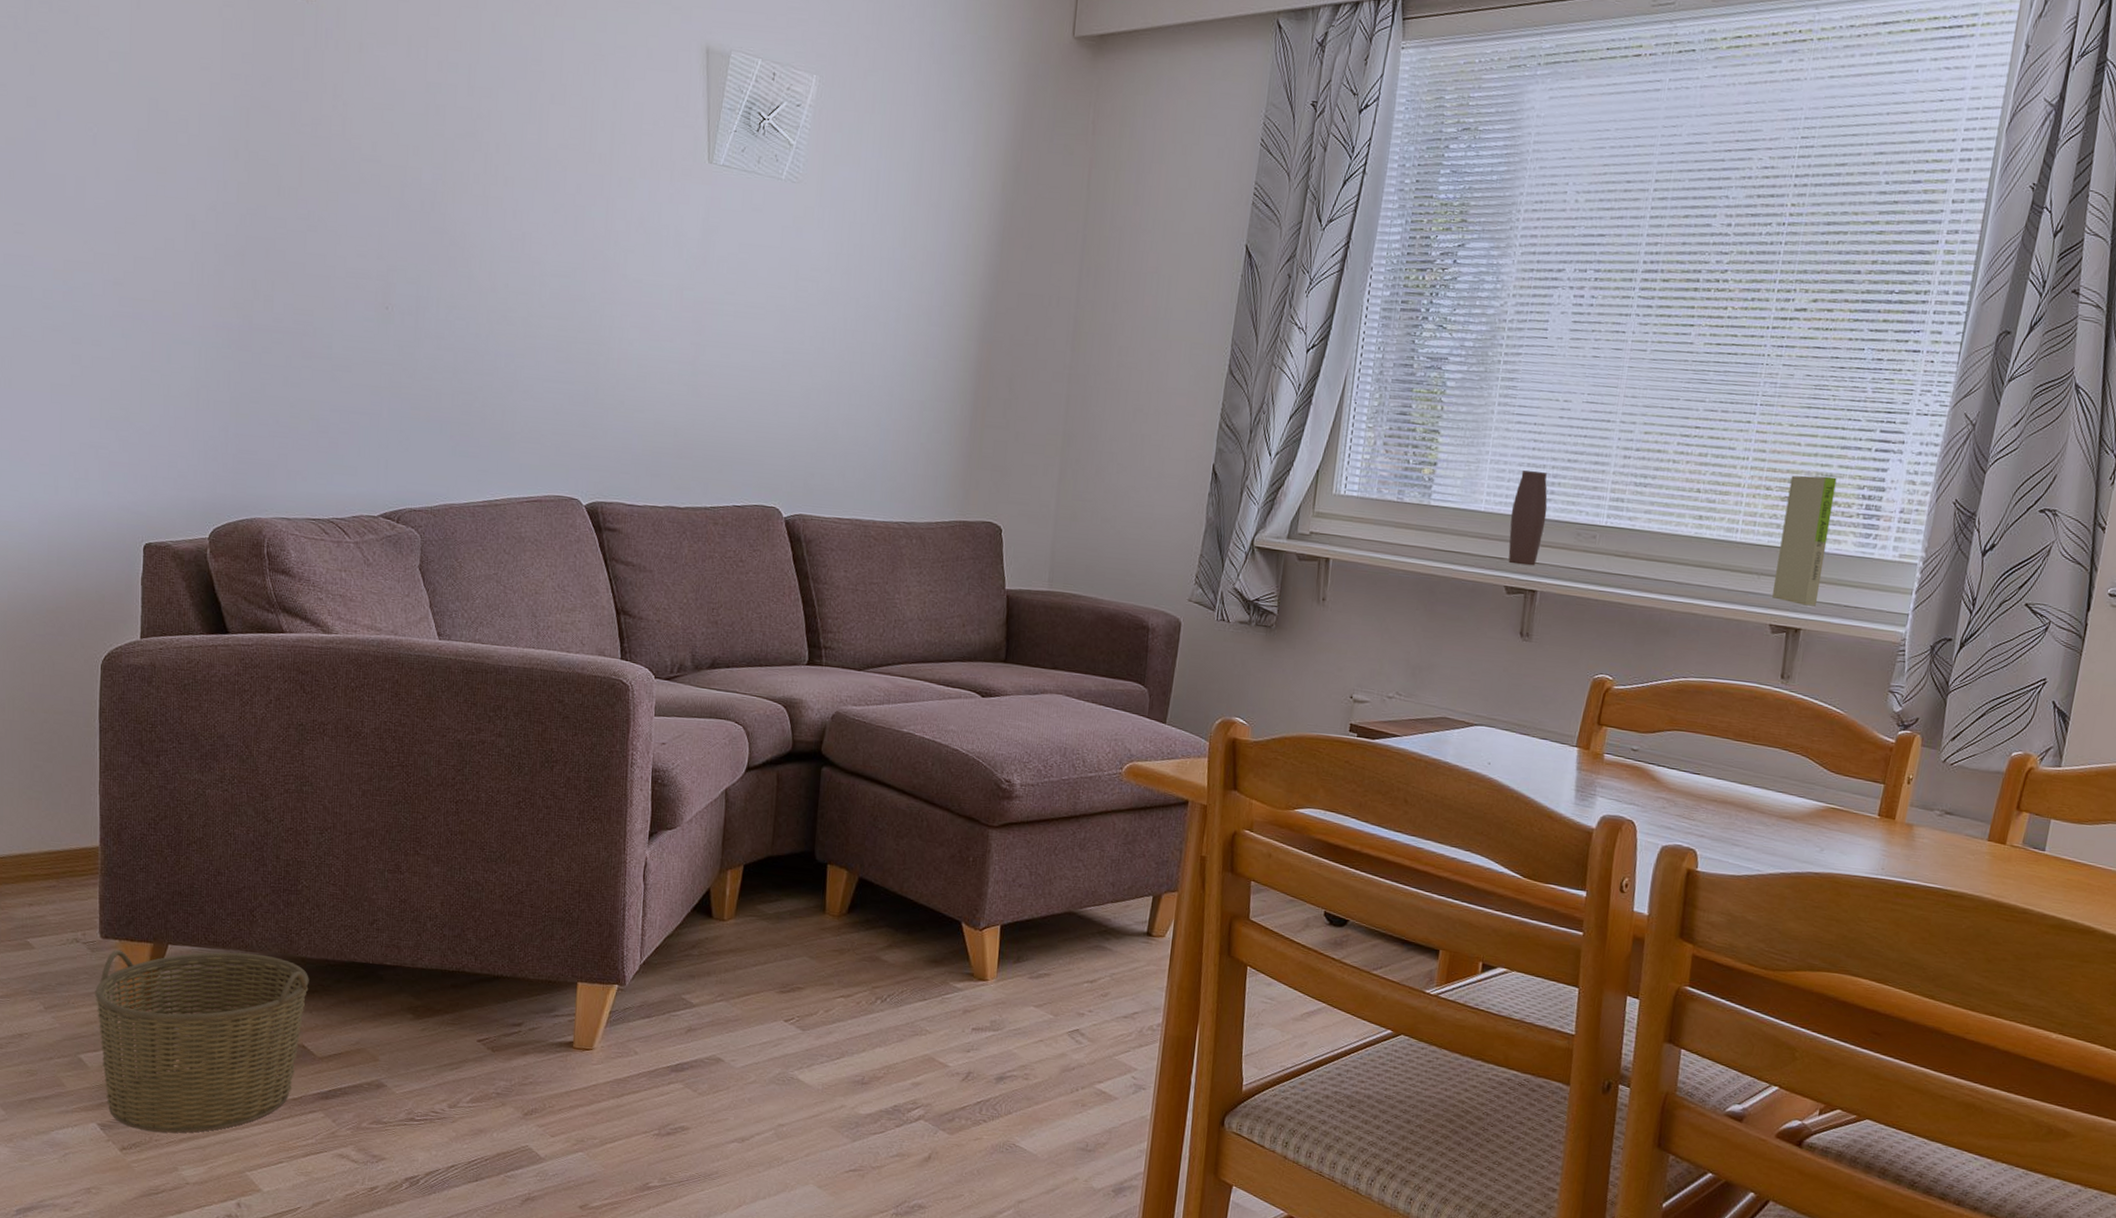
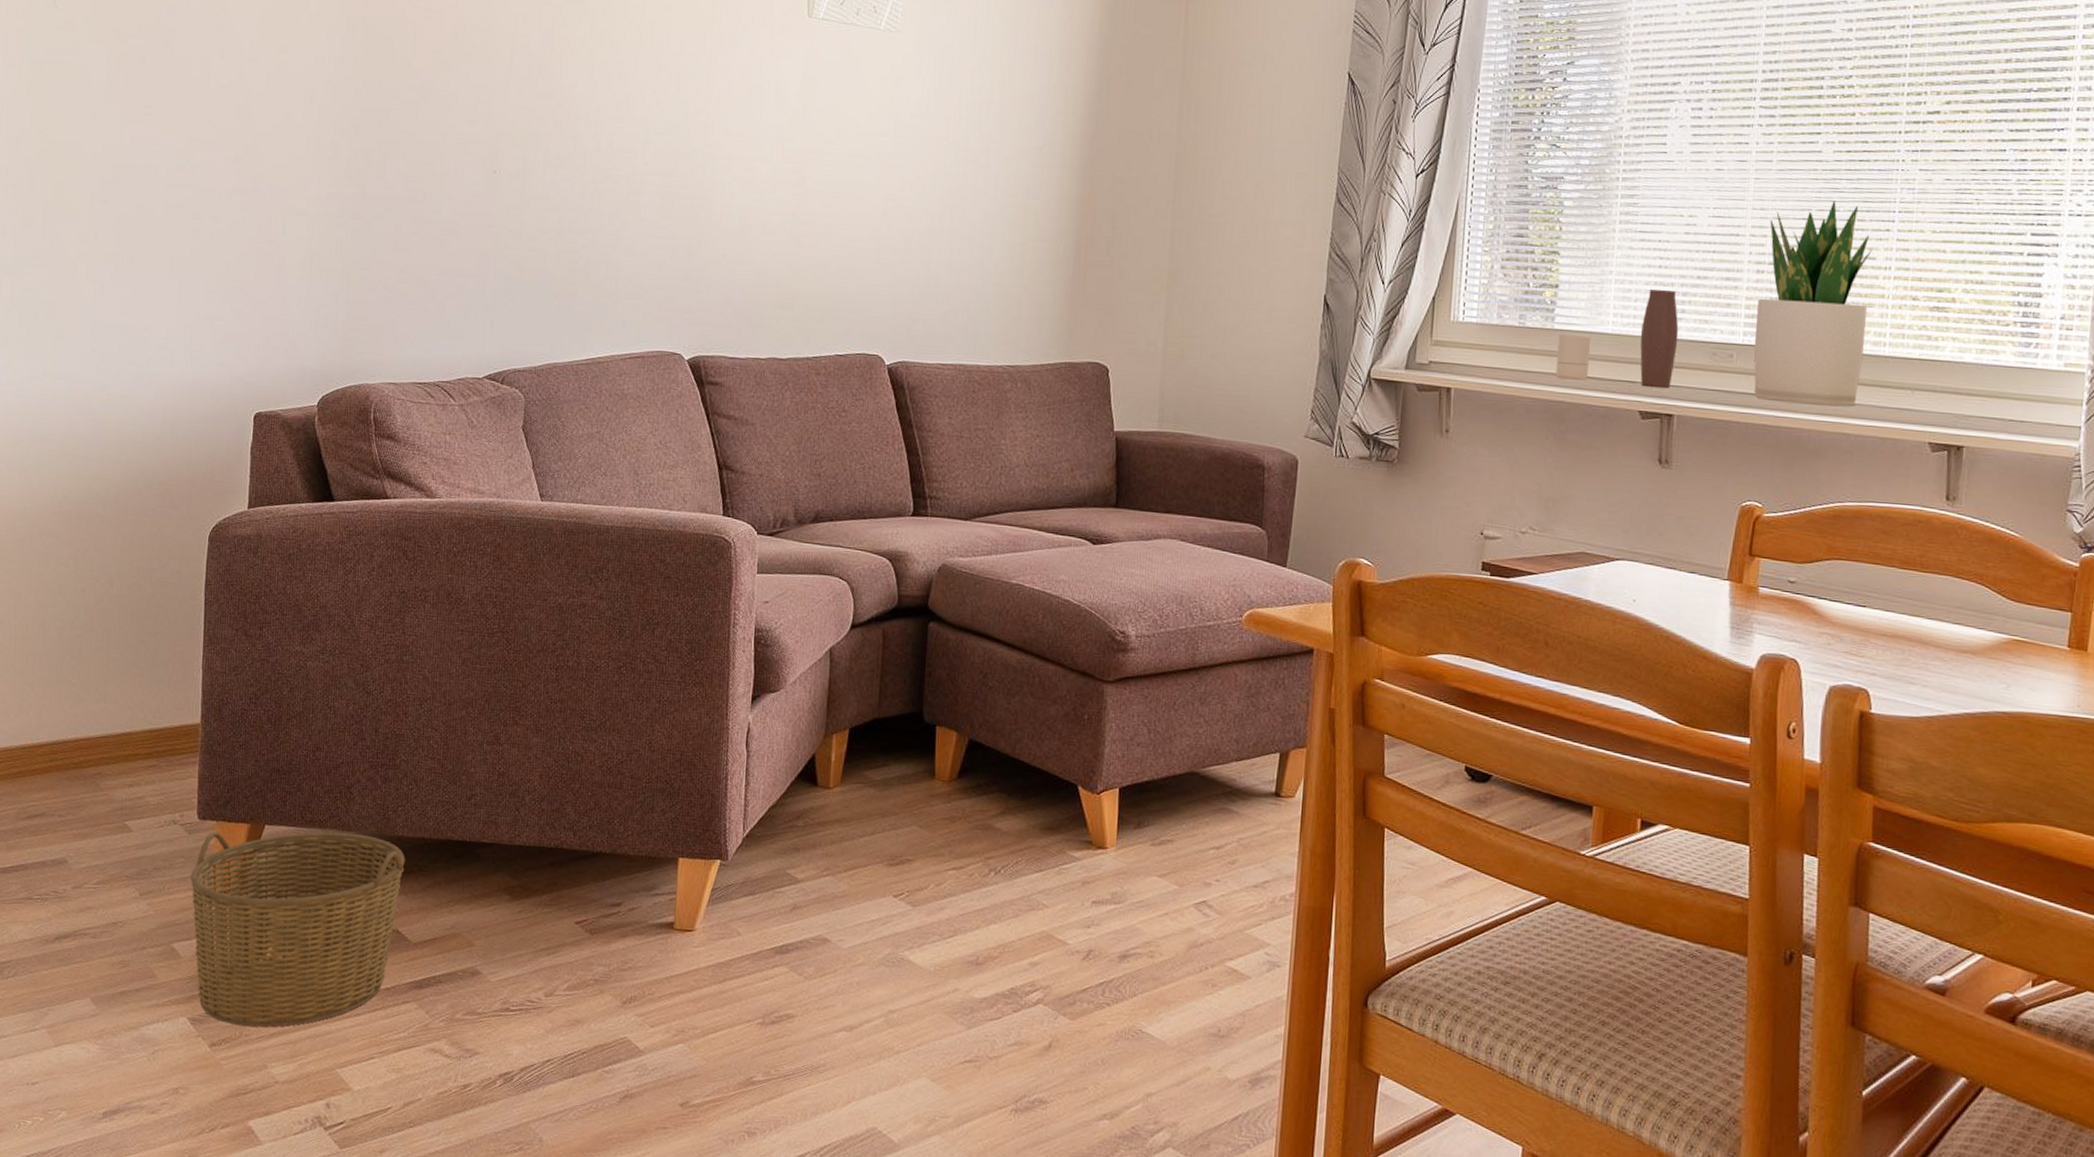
candle: none [1429,508,1464,555] -> present [1555,332,1591,380]
planter: none [1613,391,1734,589] -> present [1753,201,1874,407]
book: present [1772,475,1837,607] -> none [1929,283,1989,422]

